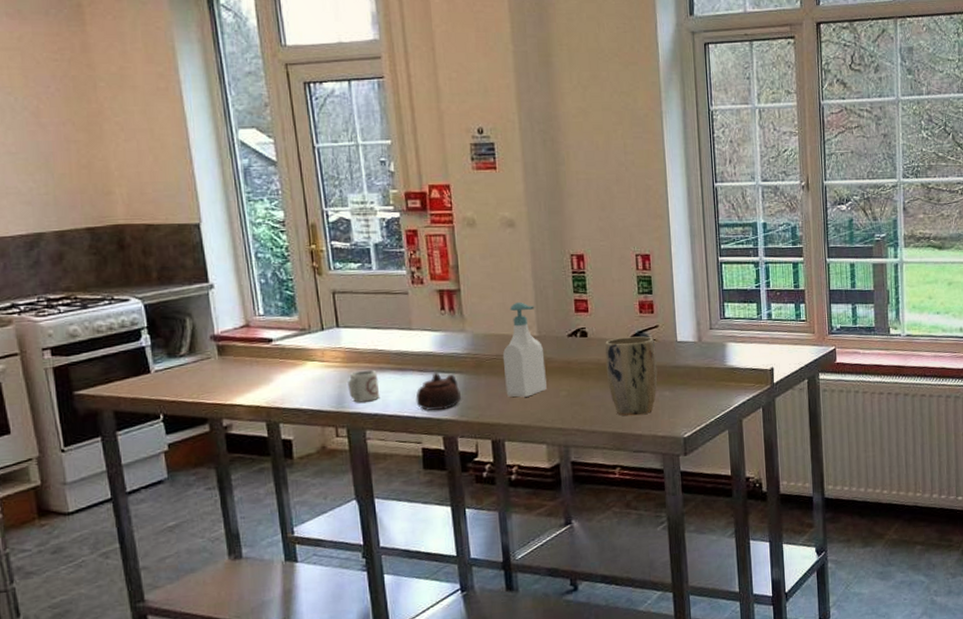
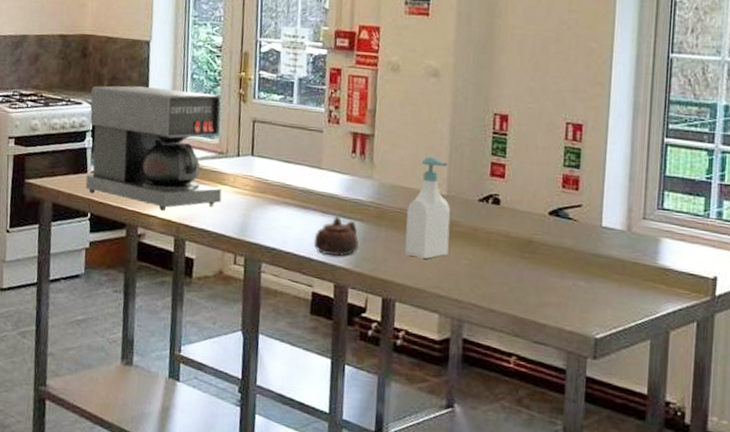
coffee maker: none [137,271,312,399] -> present [85,85,222,211]
cup: present [348,369,380,403] -> none [252,202,282,235]
plant pot: present [604,336,658,416] -> none [515,211,575,303]

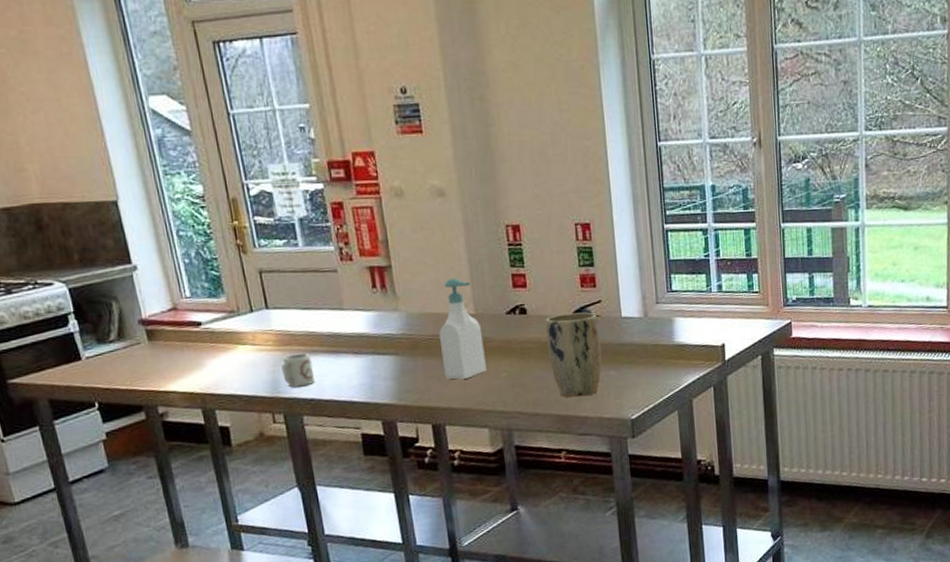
coffee maker: present [85,85,222,211] -> none [60,249,244,385]
cup: none [252,202,282,235] -> present [281,352,316,388]
teapot: present [313,216,359,257] -> none [351,354,398,395]
plant pot: none [515,211,575,303] -> present [545,312,602,398]

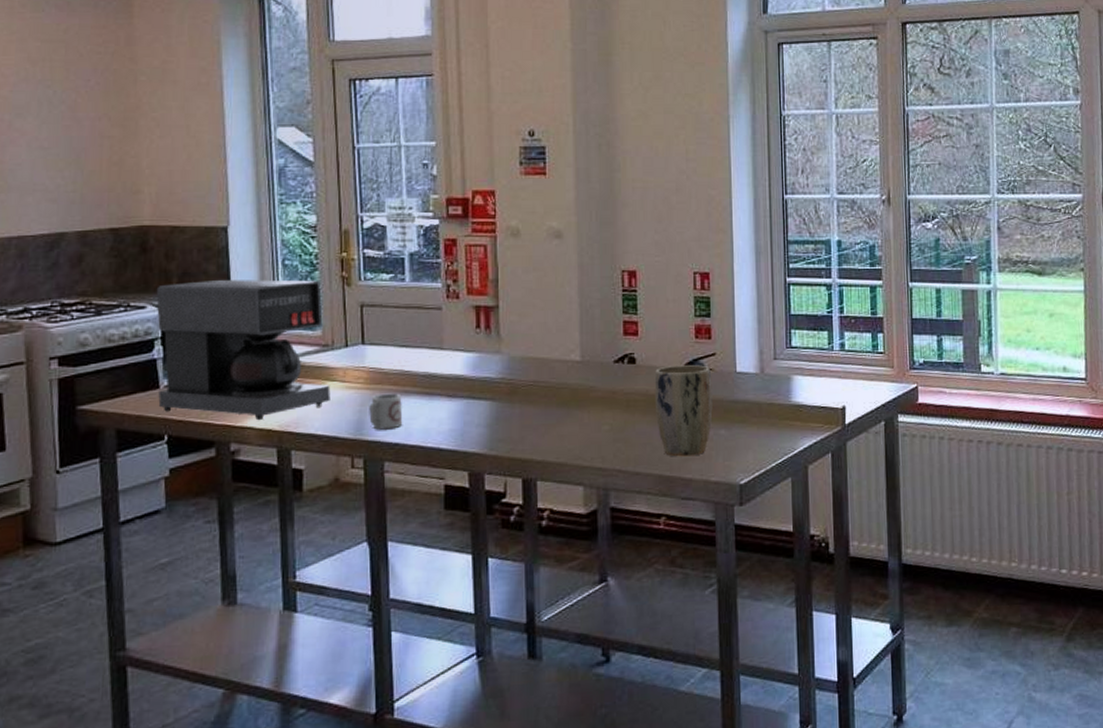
coffee maker: none [60,249,244,385] -> present [156,279,331,421]
soap bottle: present [439,277,486,380] -> none [540,321,587,430]

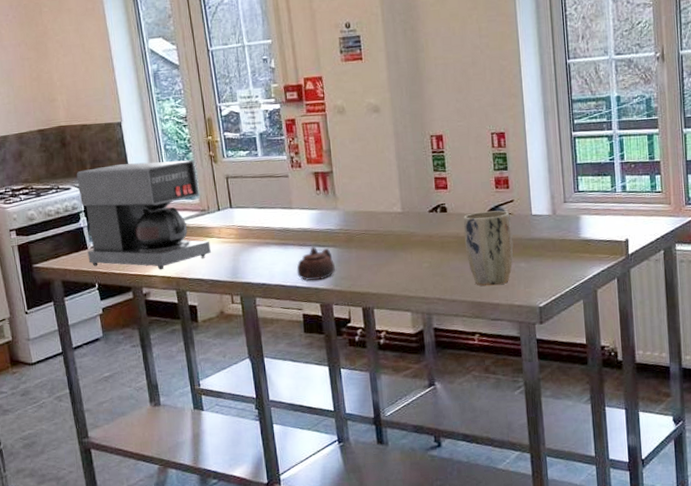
cup: present [369,393,403,430] -> none [240,244,267,274]
teapot: none [441,398,491,443] -> present [296,246,335,281]

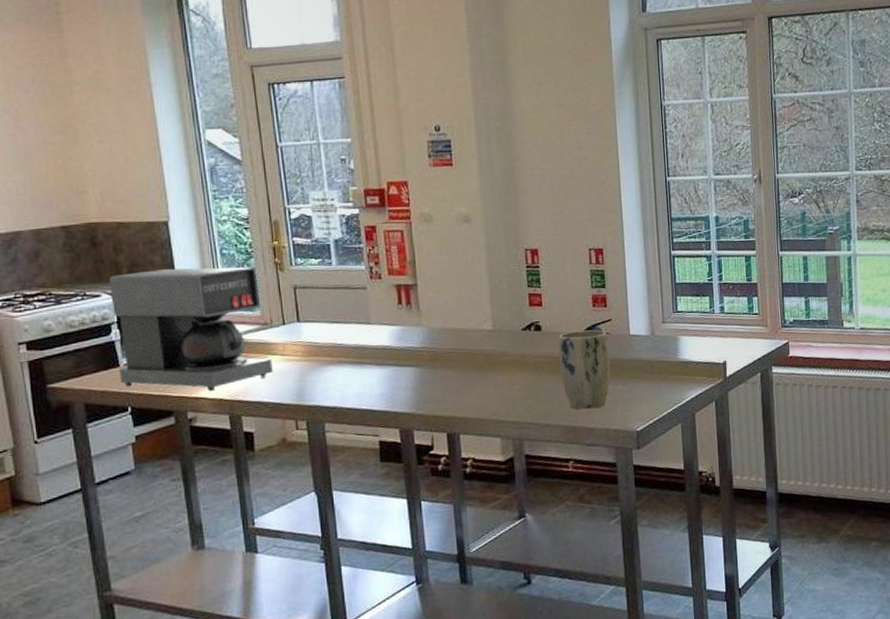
teapot: present [296,246,335,281] -> none [373,365,417,404]

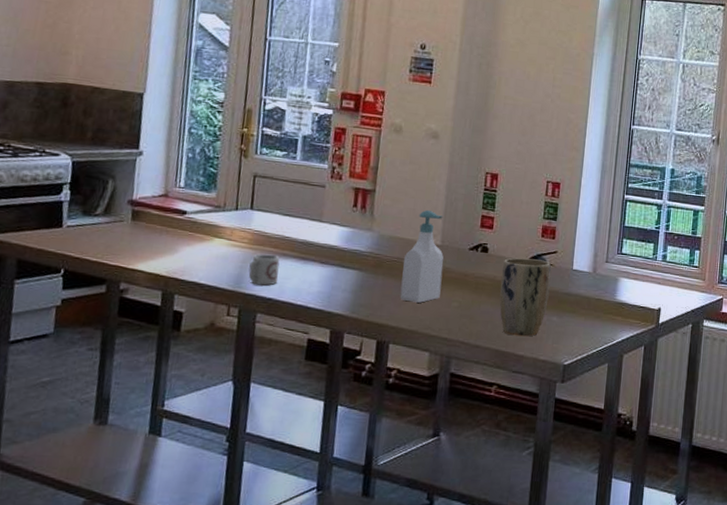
coffee maker: present [109,266,273,392] -> none [59,137,221,266]
cup: none [308,363,339,396] -> present [248,254,280,286]
soap bottle: none [458,296,501,391] -> present [400,209,444,303]

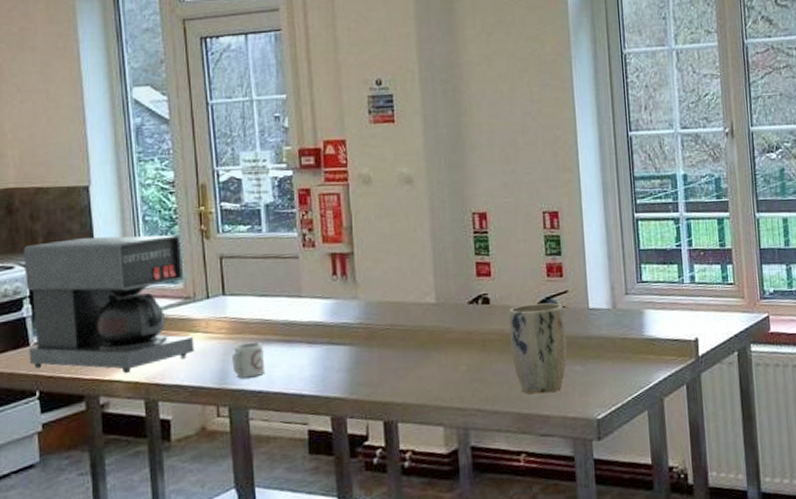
coffee maker: none [59,137,221,266] -> present [23,234,194,374]
soap bottle: present [400,209,444,303] -> none [397,265,445,373]

